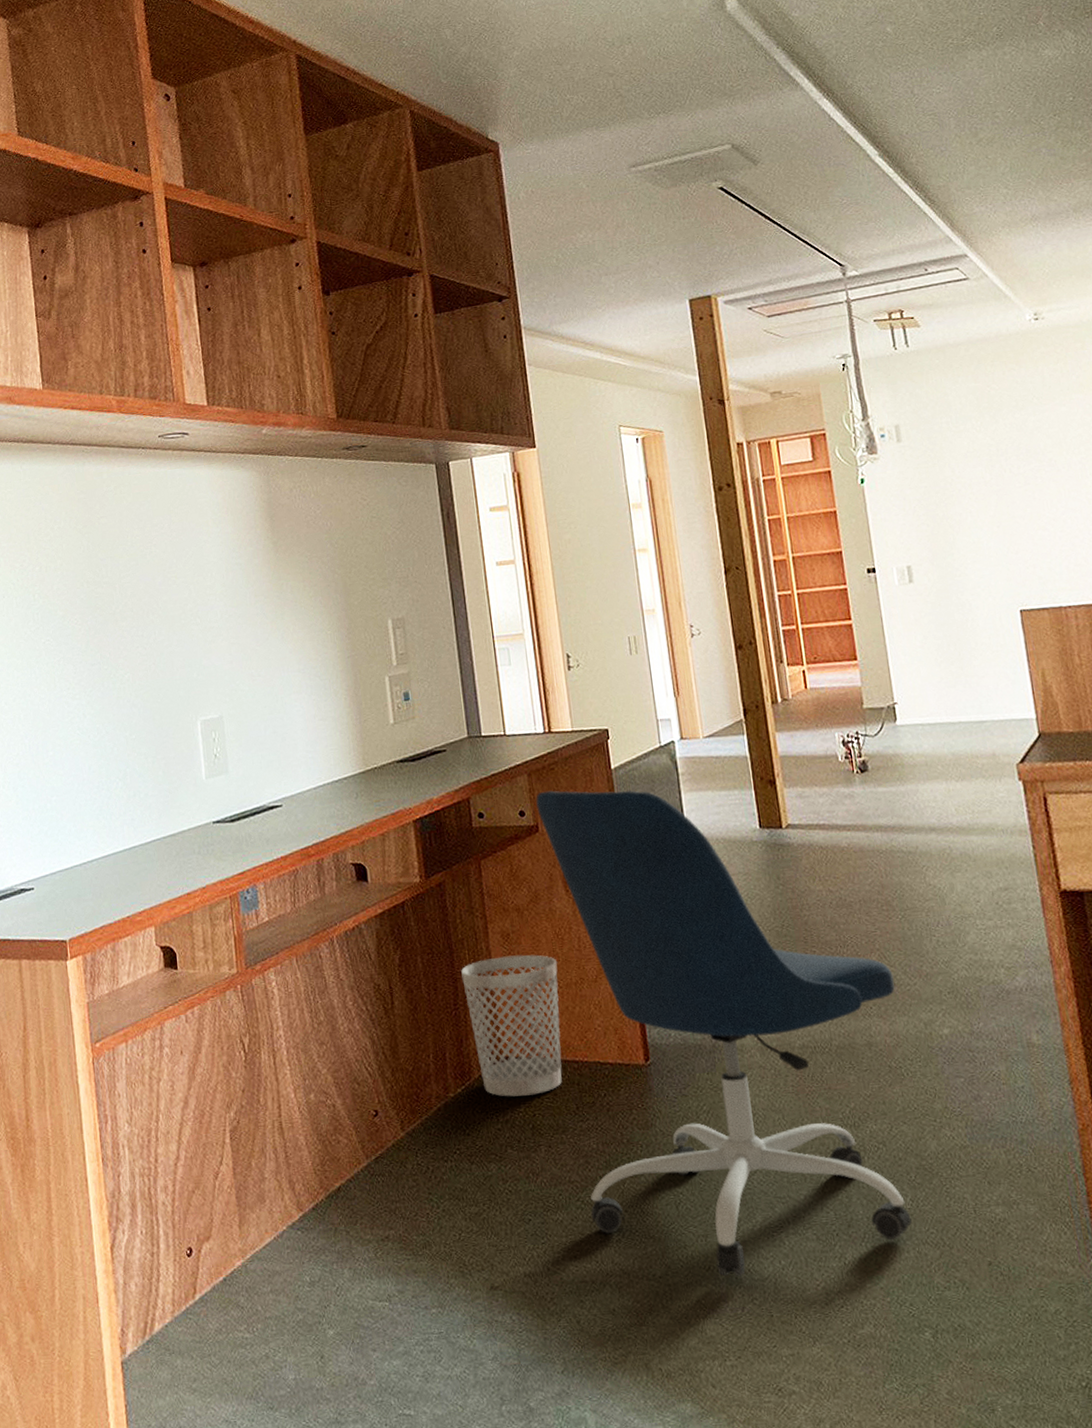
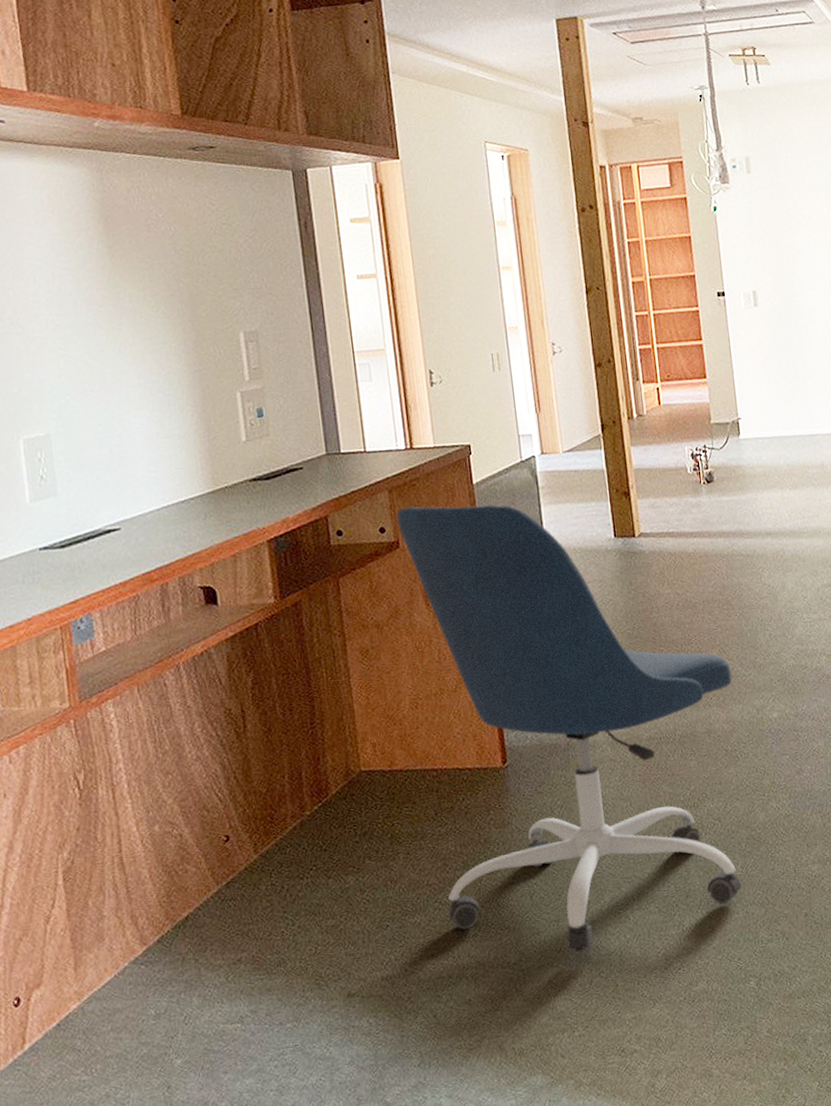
wastebasket: present [461,955,562,1097] -> none [318,669,421,810]

